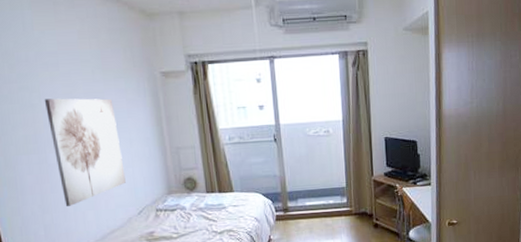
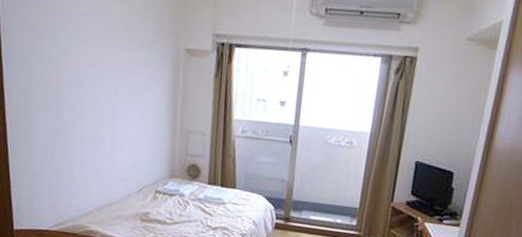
wall art: present [44,98,126,206] -> none [69,59,134,171]

